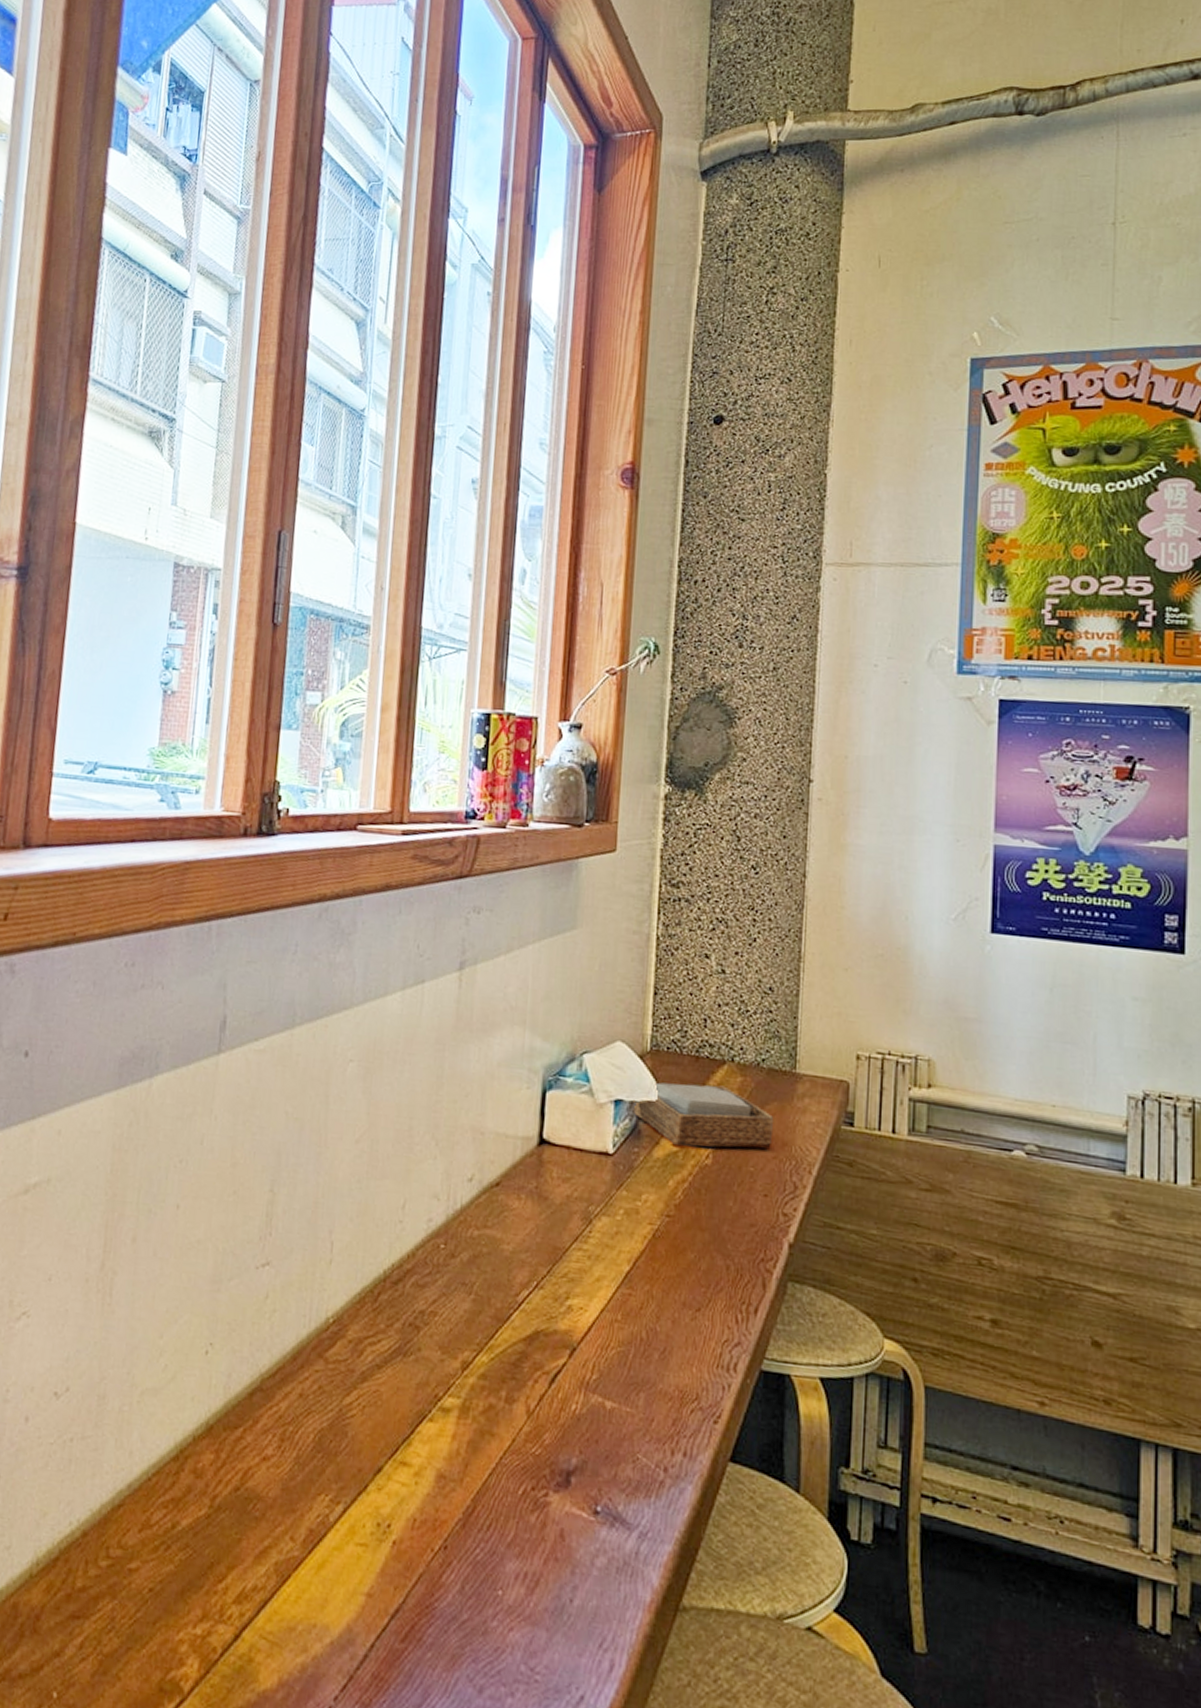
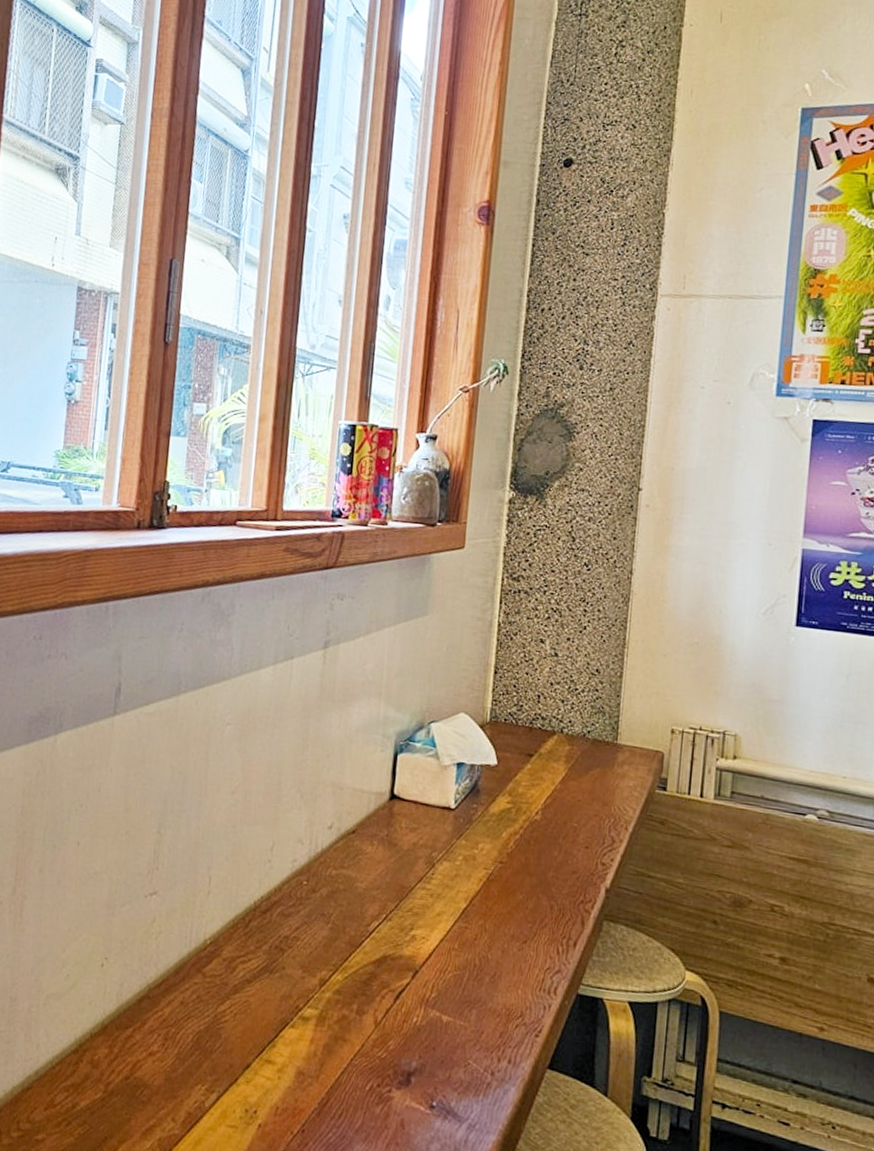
napkin holder: present [633,1082,774,1149] -> none [473,749,597,808]

